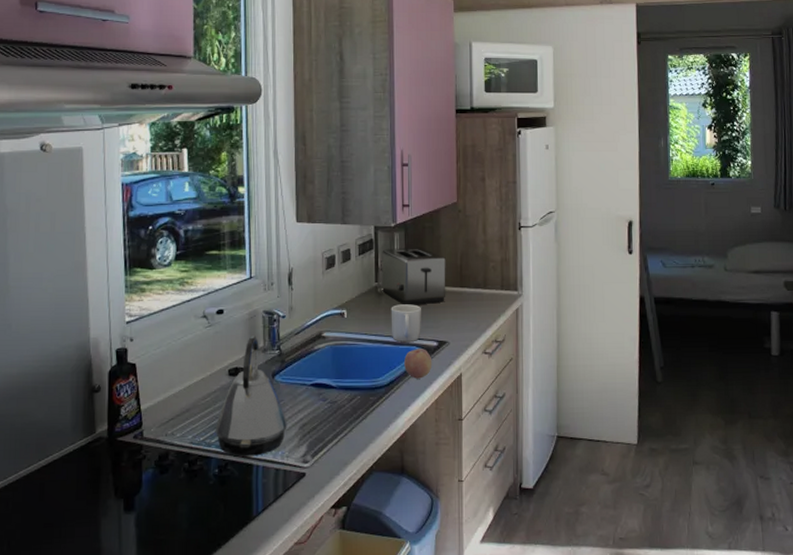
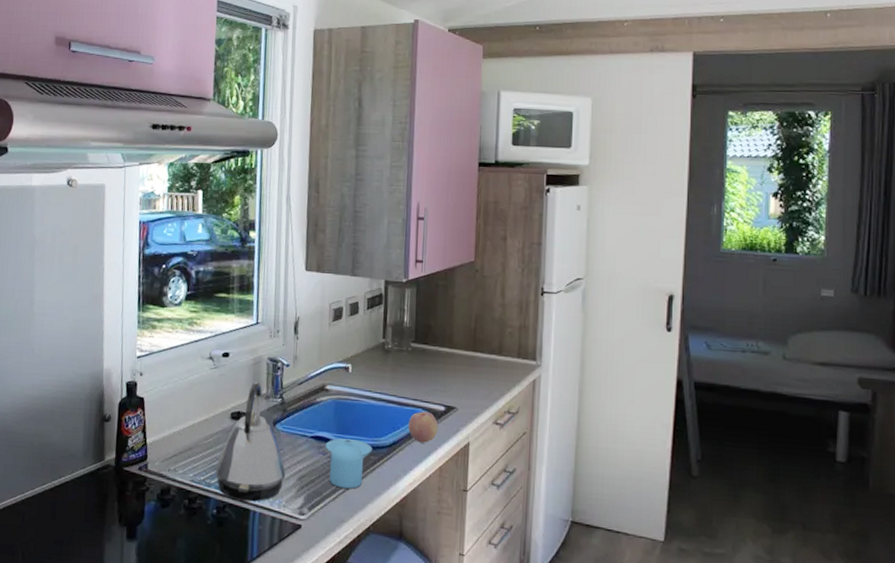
soap dispenser: none [325,383,371,432] -> present [325,438,373,489]
toaster: present [382,247,446,306] -> none [389,305,459,366]
mug: present [391,304,422,342] -> none [396,363,431,404]

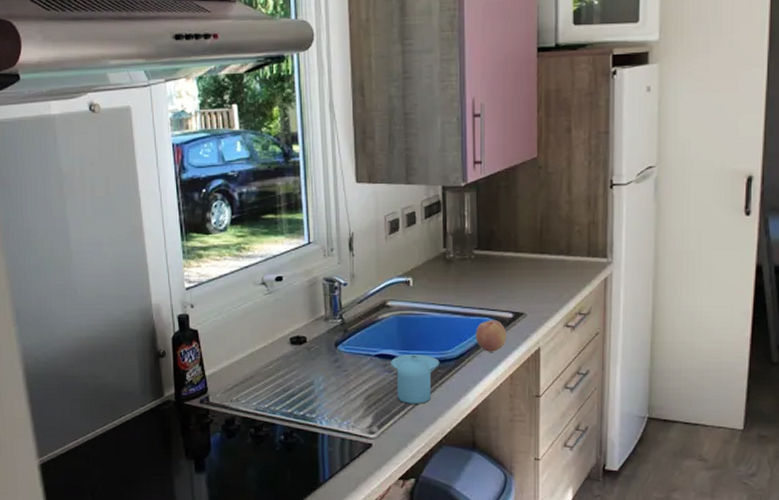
kettle: present [215,381,286,502] -> none [279,304,352,425]

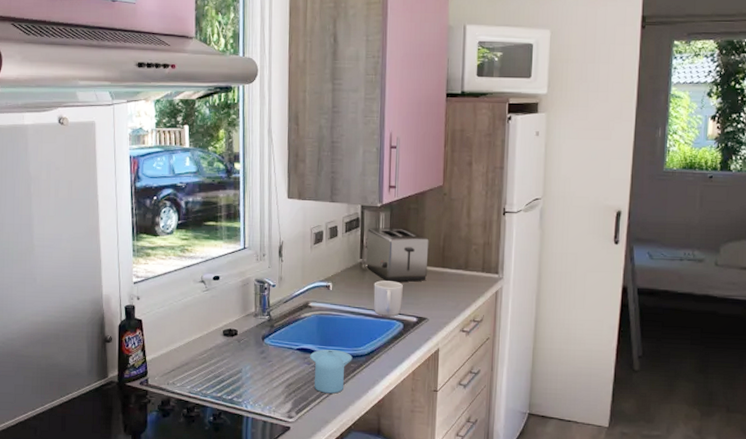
toaster: none [451,208,524,274] -> present [366,227,429,282]
mug: none [461,272,496,312] -> present [373,280,404,316]
fruit: present [476,320,507,352] -> none [384,323,412,351]

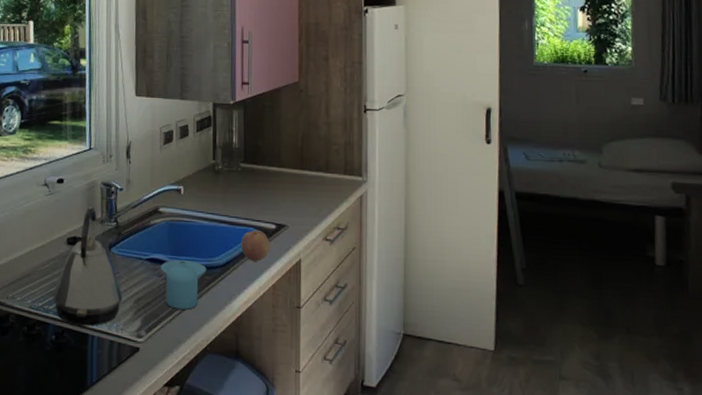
kettle: none [210,301,275,409] -> present [53,206,123,326]
toaster: present [366,227,429,282] -> none [220,125,286,186]
mug: present [373,280,404,316] -> none [228,184,261,223]
fruit: none [384,323,412,351] -> present [241,230,270,262]

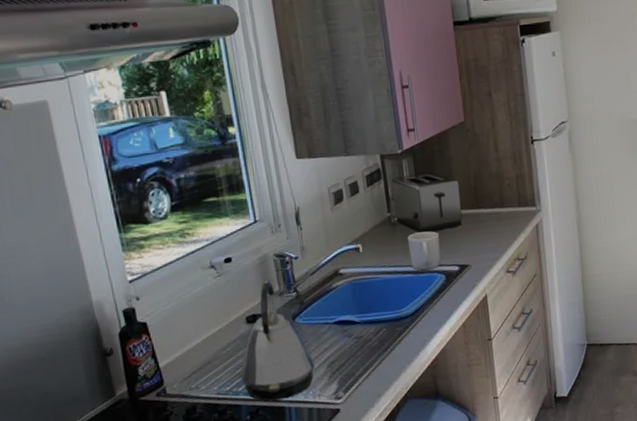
soap dispenser: present [160,260,207,310] -> none [349,315,397,365]
toaster: none [220,125,286,186] -> present [391,171,463,233]
mug: none [228,184,261,223] -> present [407,231,441,270]
fruit: present [241,230,270,262] -> none [427,274,456,305]

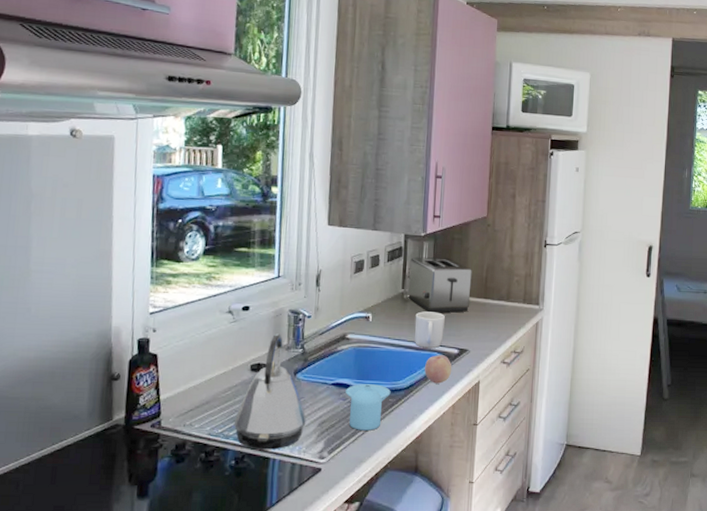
soap dispenser: none [349,315,397,365] -> present [346,384,391,431]
fruit: none [427,274,456,305] -> present [425,355,452,384]

